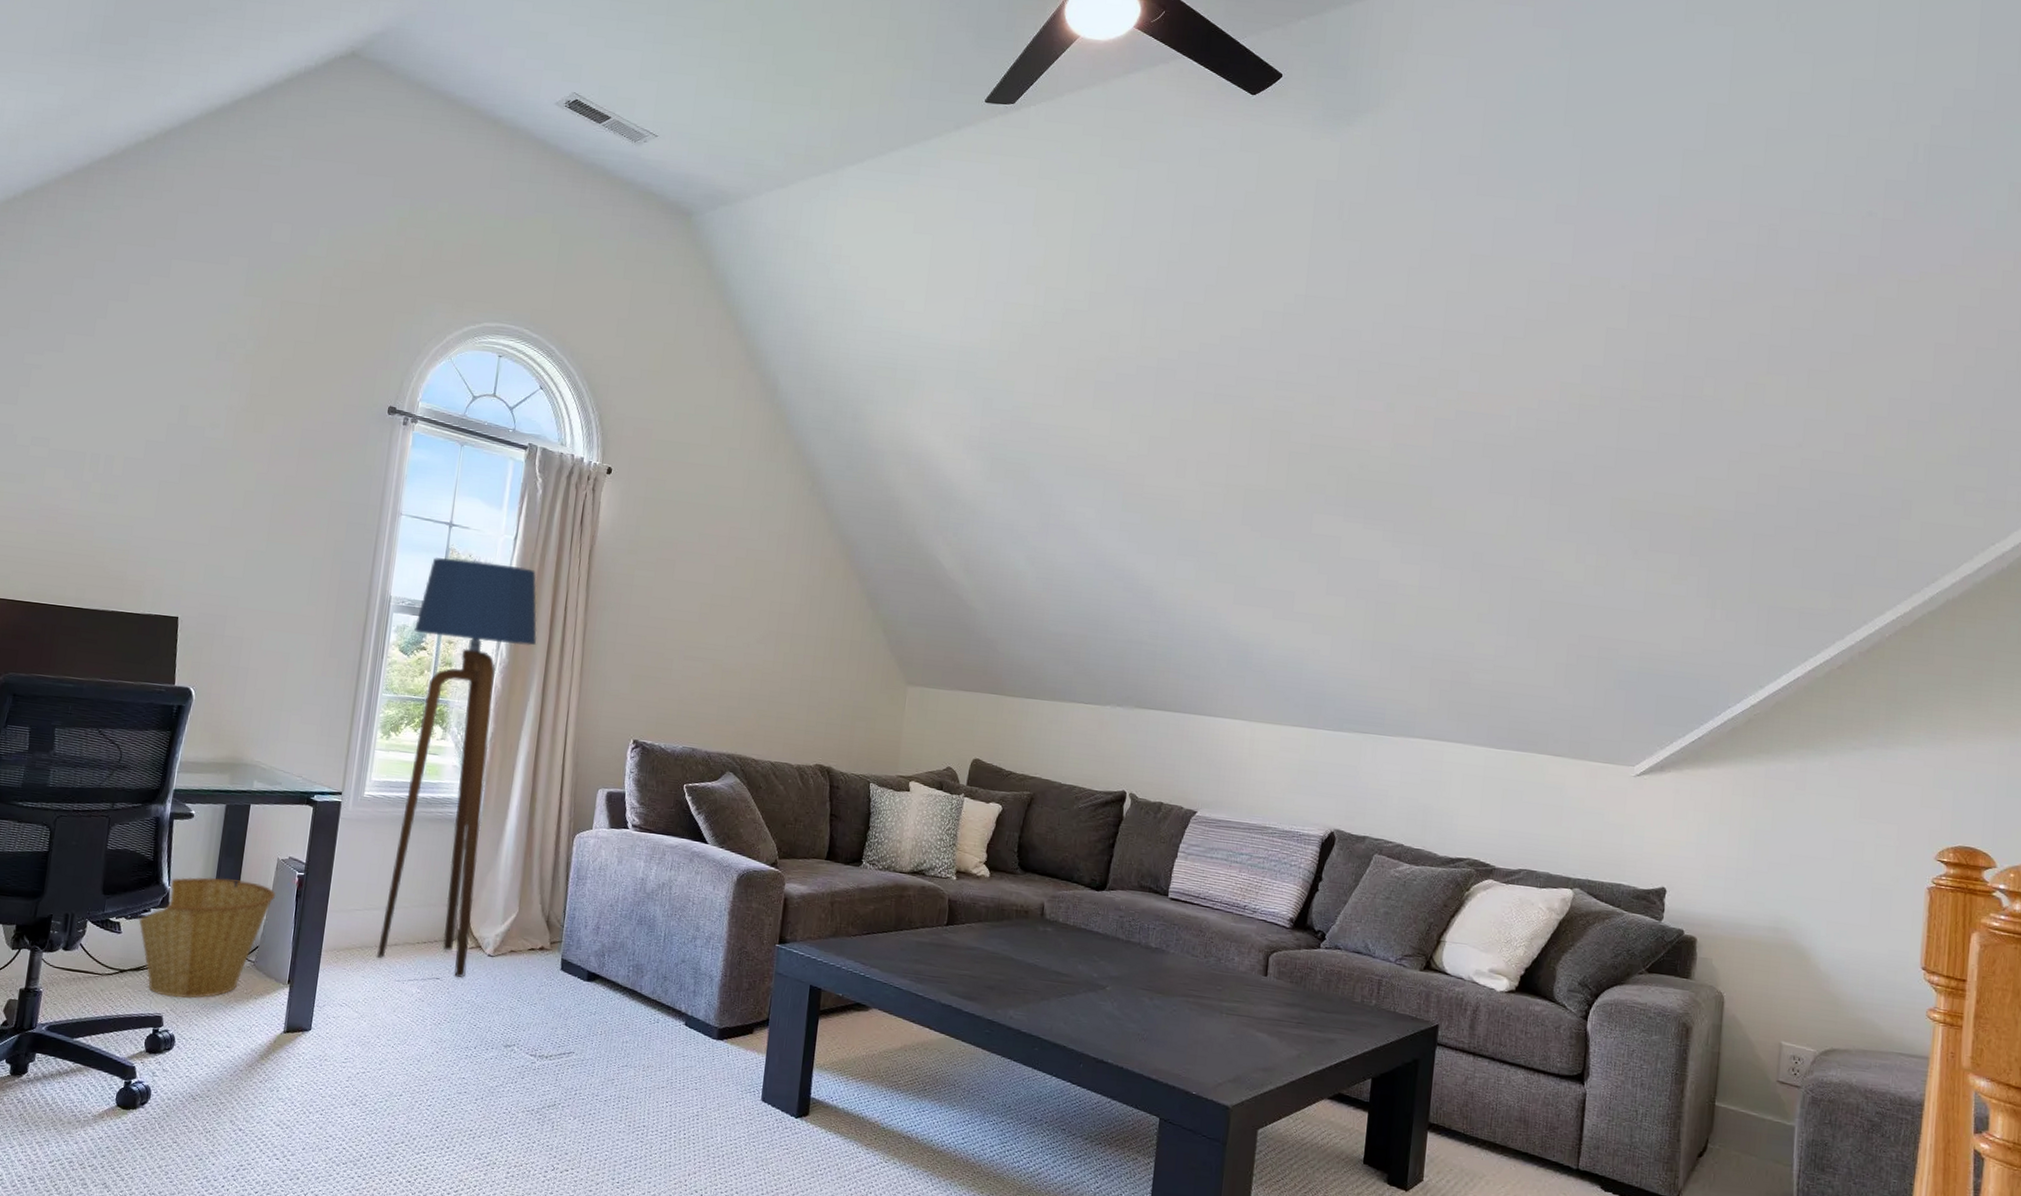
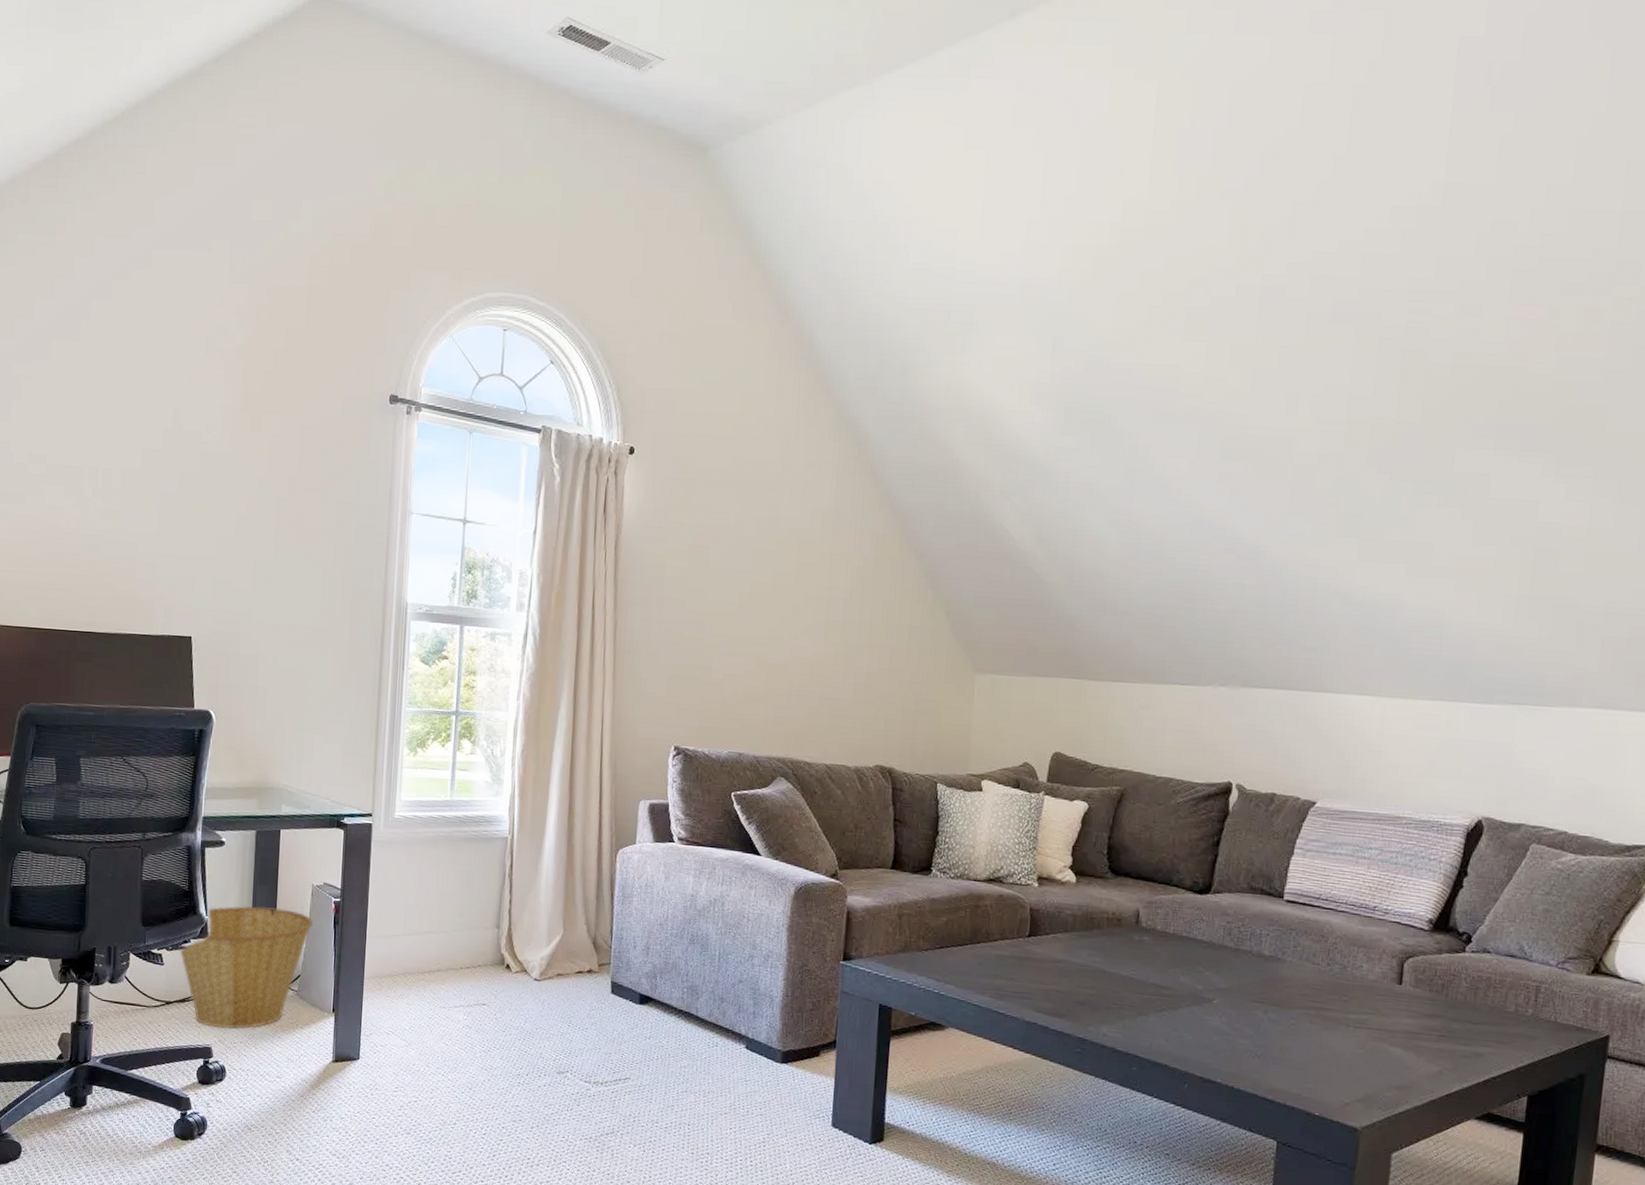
floor lamp: present [376,557,537,978] -> none [419,558,565,1004]

